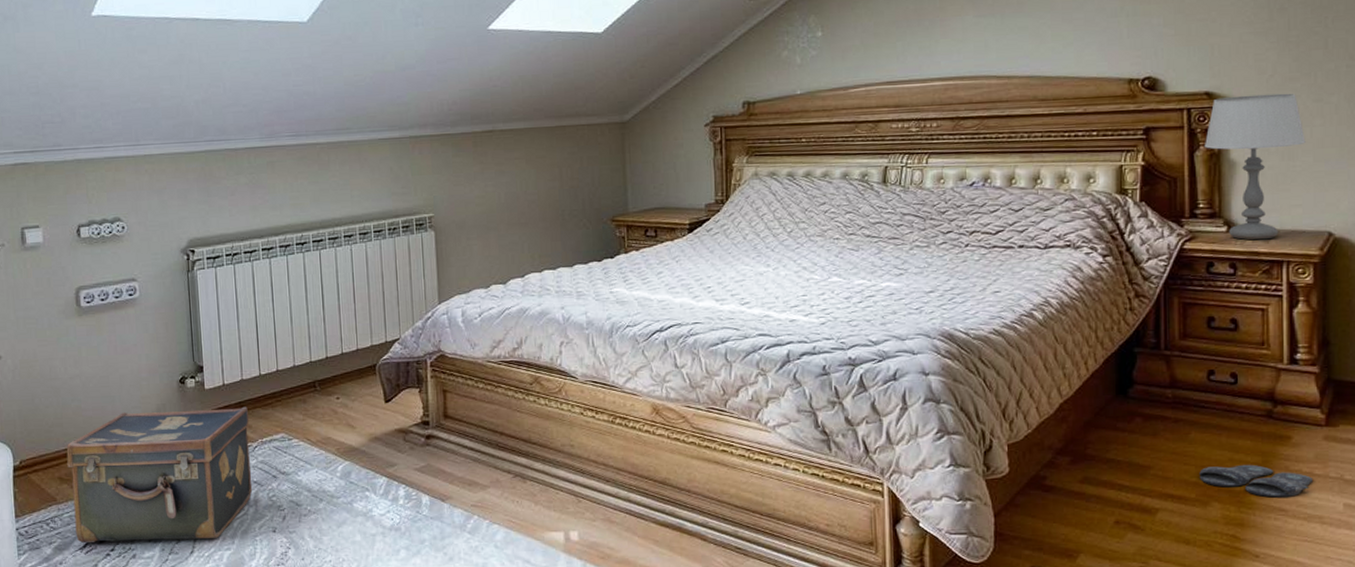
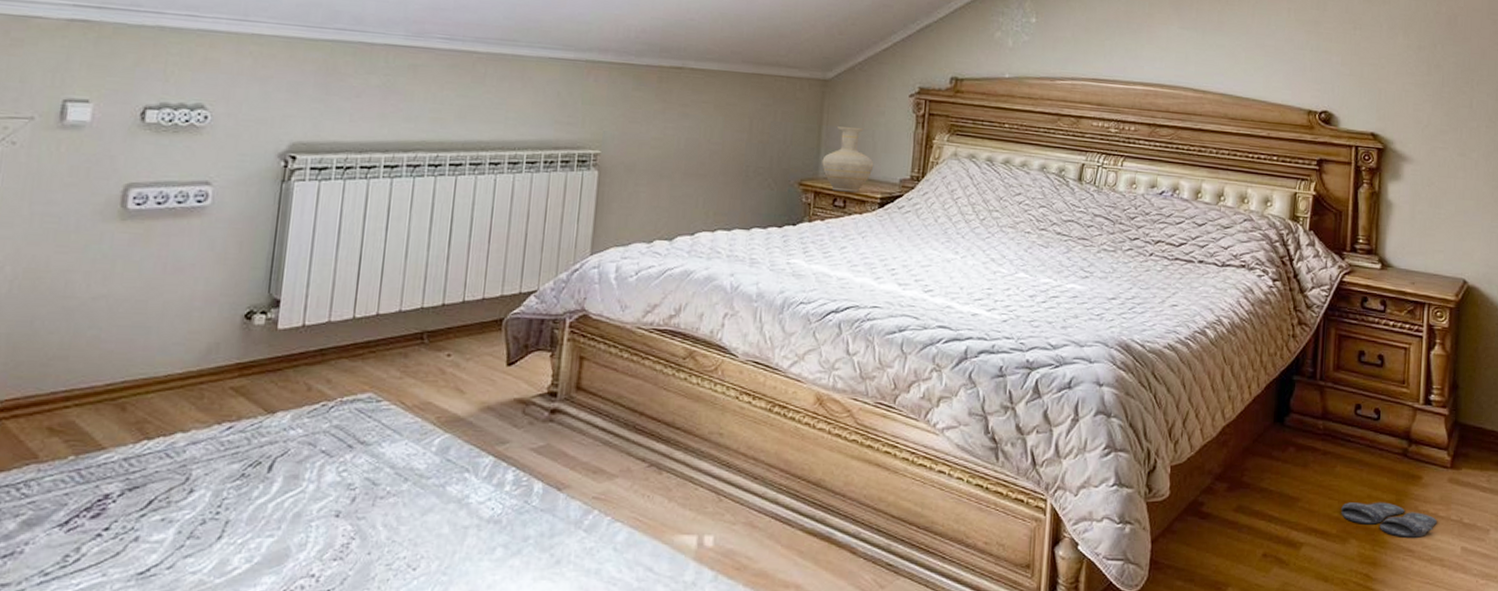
suitcase: present [66,406,252,544] -> none [57,349,331,522]
vase: none [630,162,679,223] -> present [822,127,874,193]
table lamp: present [1204,93,1306,241] -> none [1367,140,1450,281]

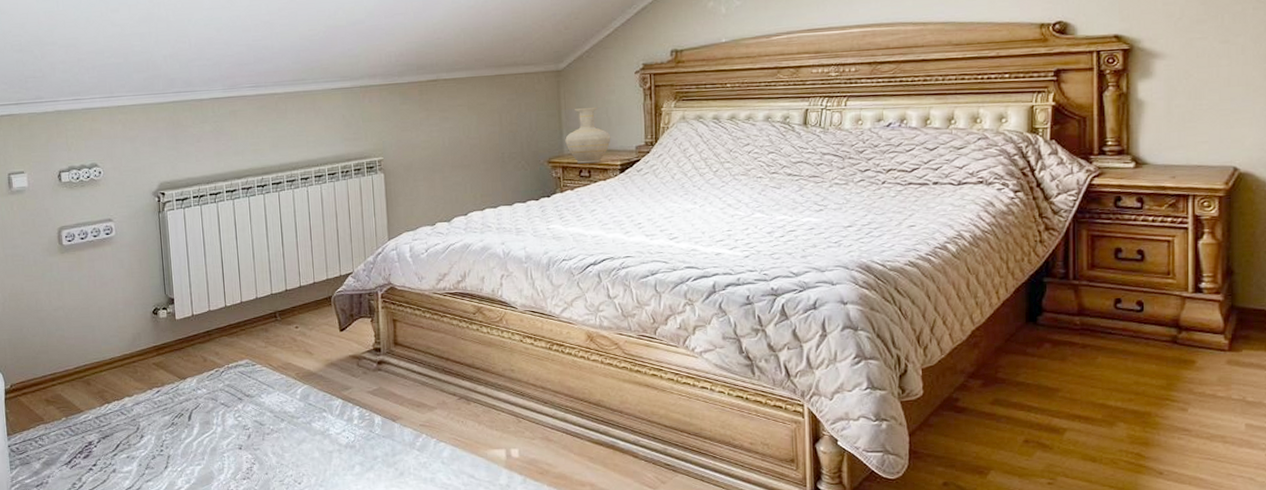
slippers: present [1341,502,1437,538] -> none [1106,387,1215,418]

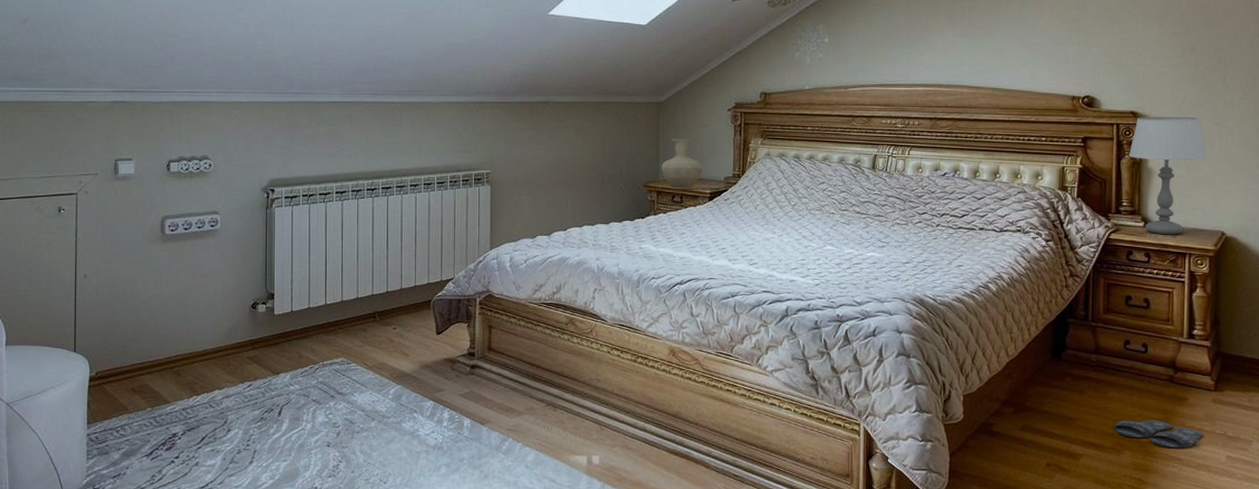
slippers: none [1106,387,1215,418] -> present [1115,420,1203,449]
table lamp: none [1112,35,1212,176] -> present [1128,116,1207,235]

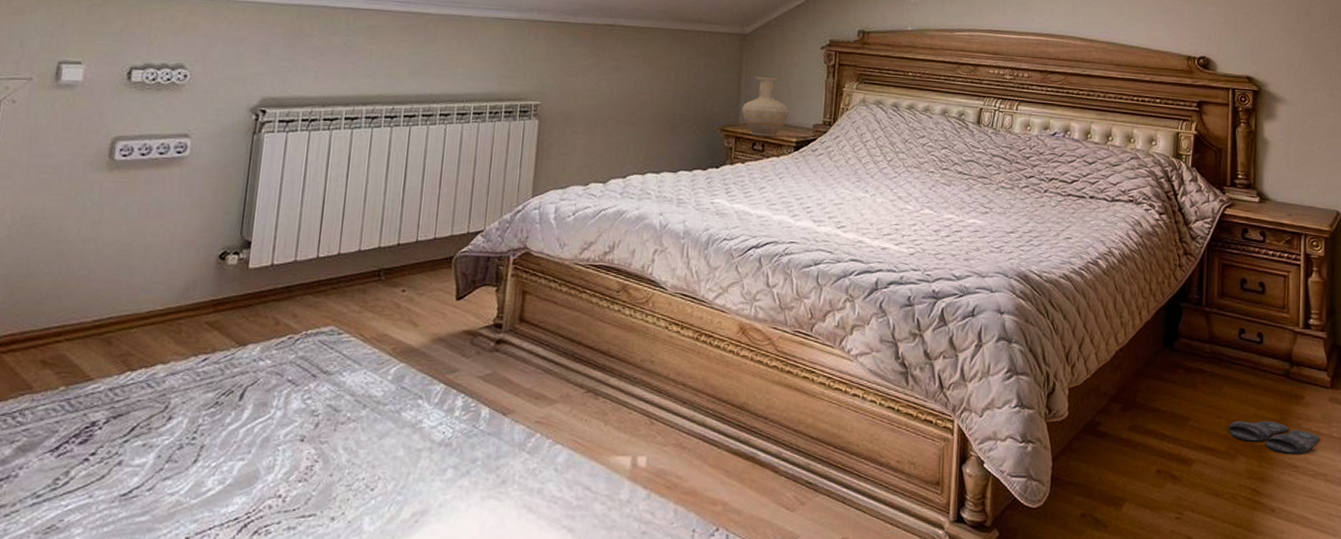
table lamp: present [1128,116,1207,235] -> none [1244,83,1321,213]

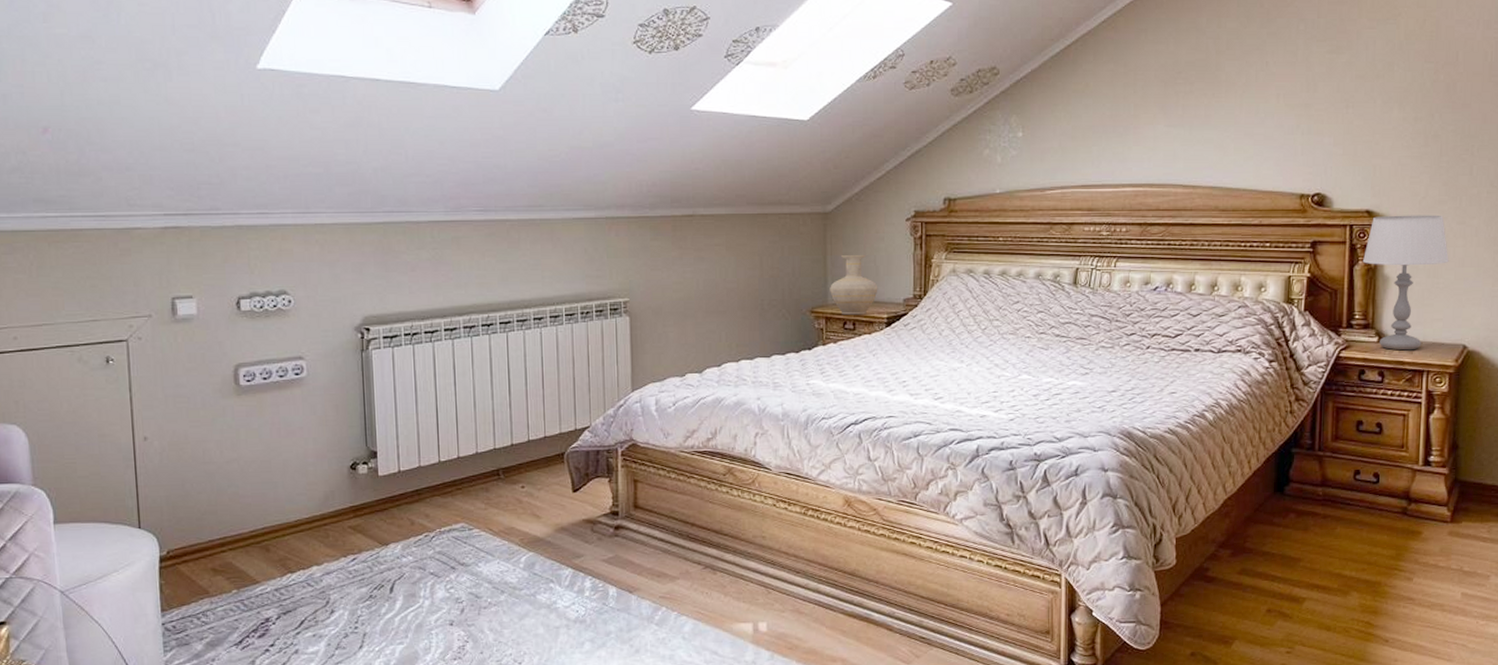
slippers: present [1229,420,1319,454] -> none [1342,557,1437,588]
table lamp: none [1244,83,1321,213] -> present [1362,215,1449,351]

